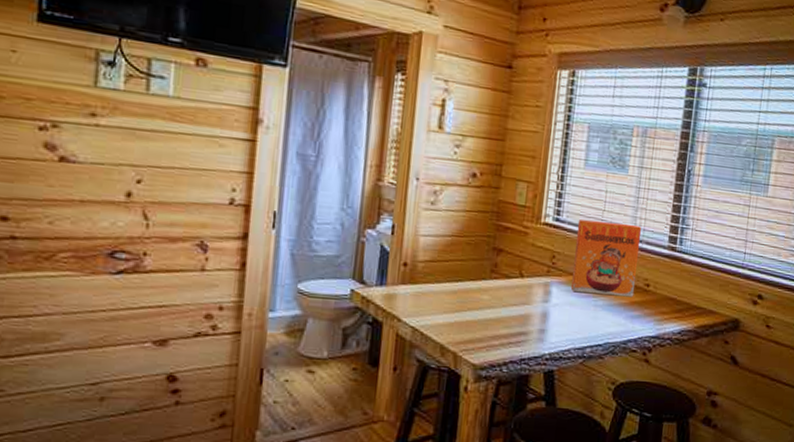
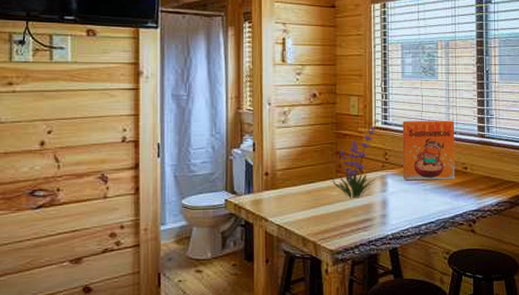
plant: none [482,221,545,307] -> present [330,126,376,199]

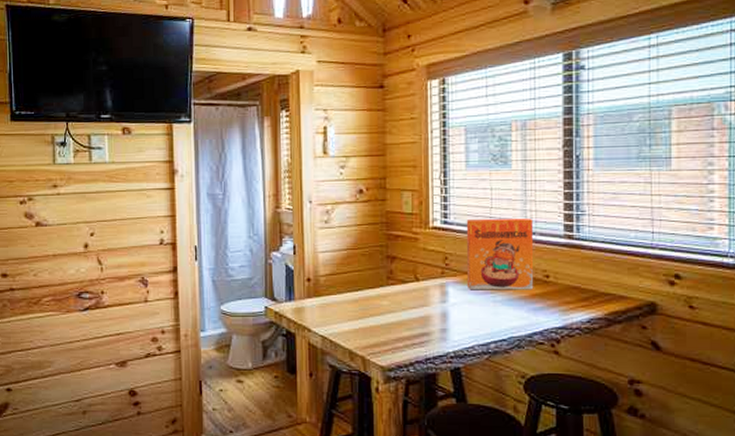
plant: present [330,126,376,199] -> none [380,226,435,310]

